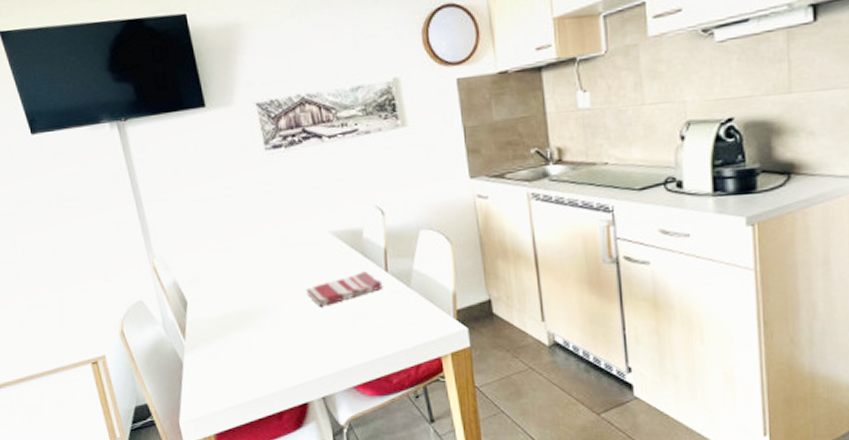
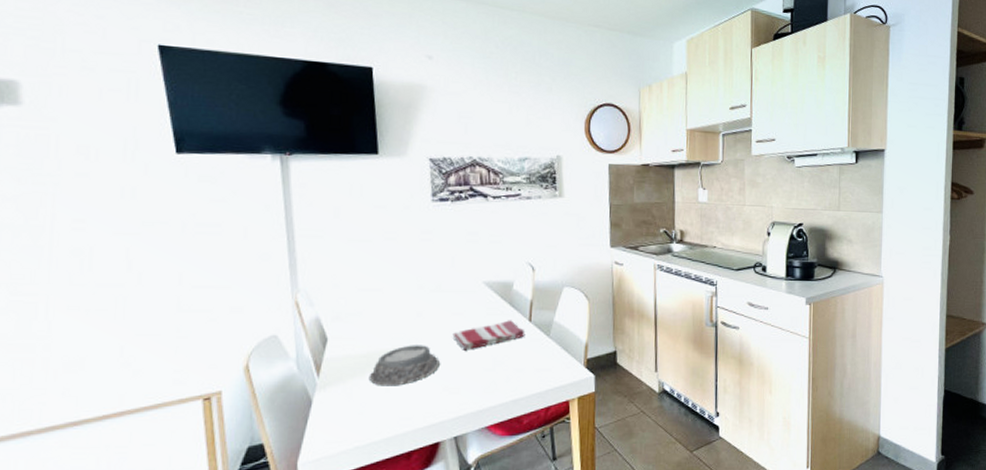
mortar: none [230,303,297,347] -> present [368,345,440,386]

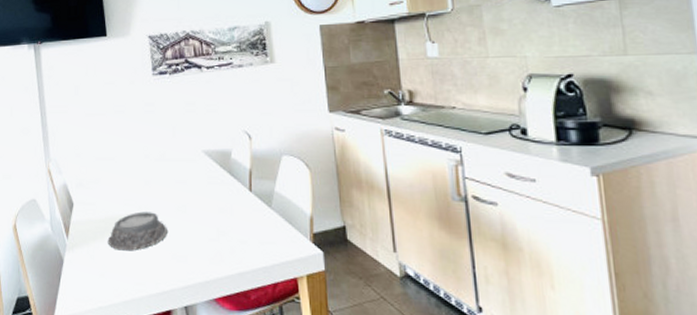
dish towel: present [452,320,525,351] -> none [177,189,247,219]

